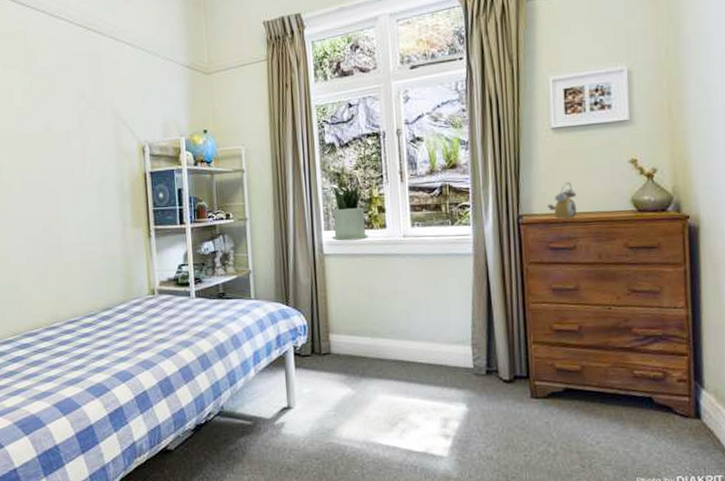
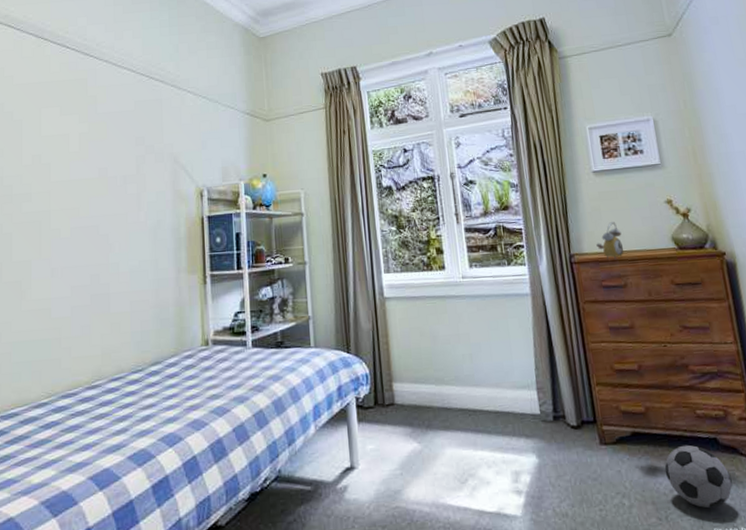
planter: present [332,185,369,241] -> none [392,227,429,284]
soccer ball: none [594,402,662,460] -> present [664,444,733,509]

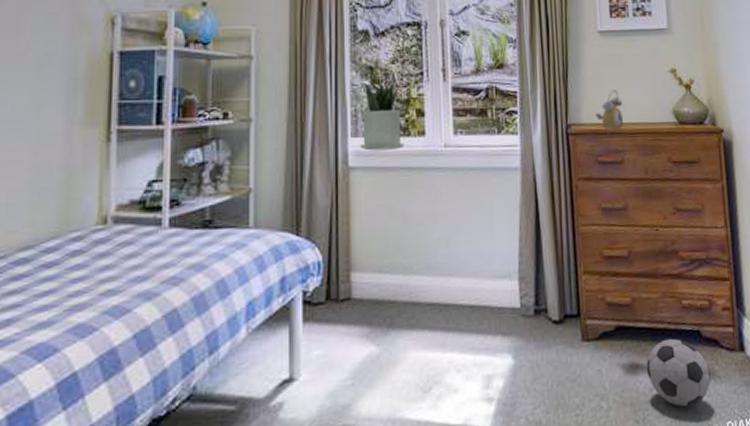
planter: none [392,227,429,284] -> present [360,82,405,151]

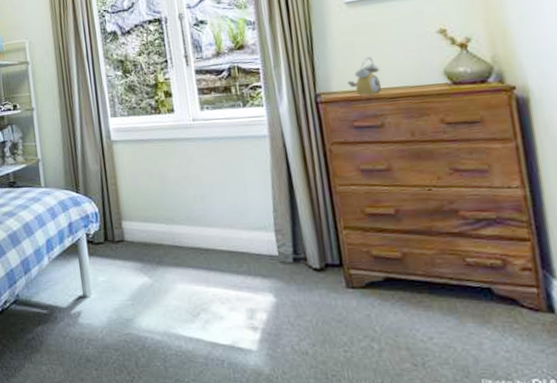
planter: present [360,82,405,151] -> none [118,71,157,127]
soccer ball: present [646,338,711,407] -> none [423,293,509,359]

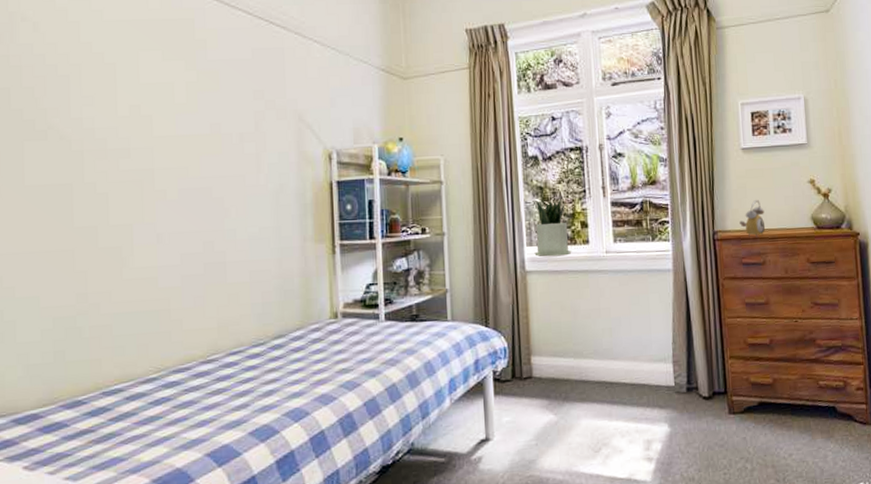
planter: none [118,71,157,127] -> present [534,199,572,257]

